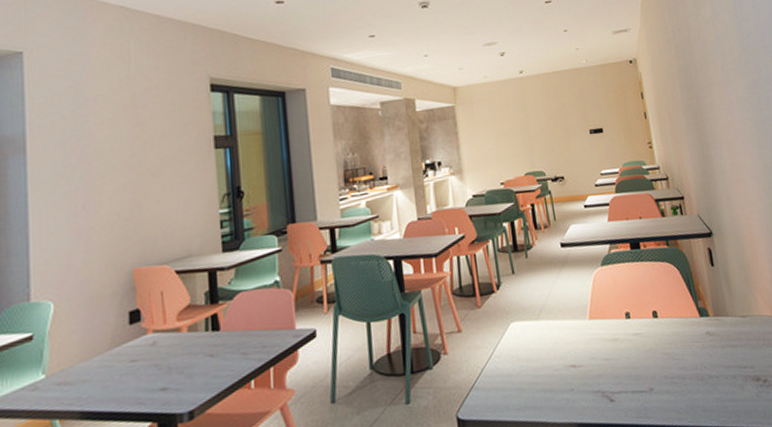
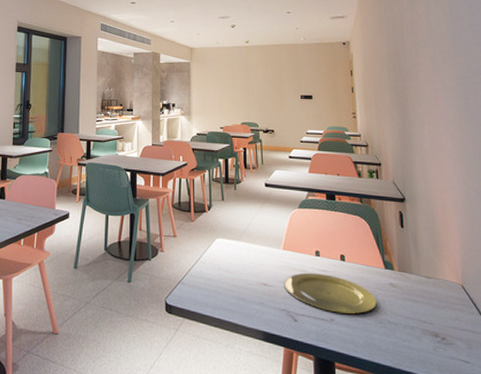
plate: none [595,337,696,381] -> present [284,272,377,314]

